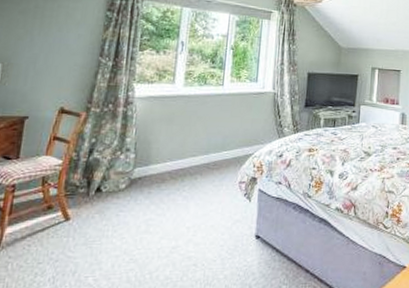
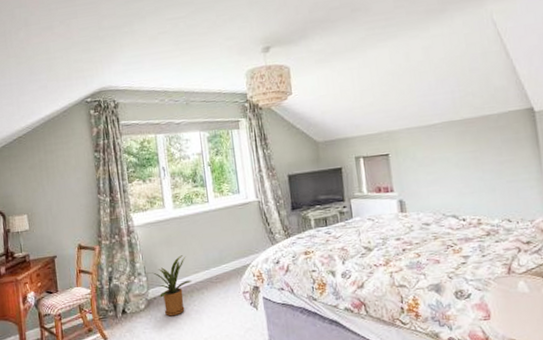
house plant: none [134,136,188,200] -> present [145,255,193,317]

